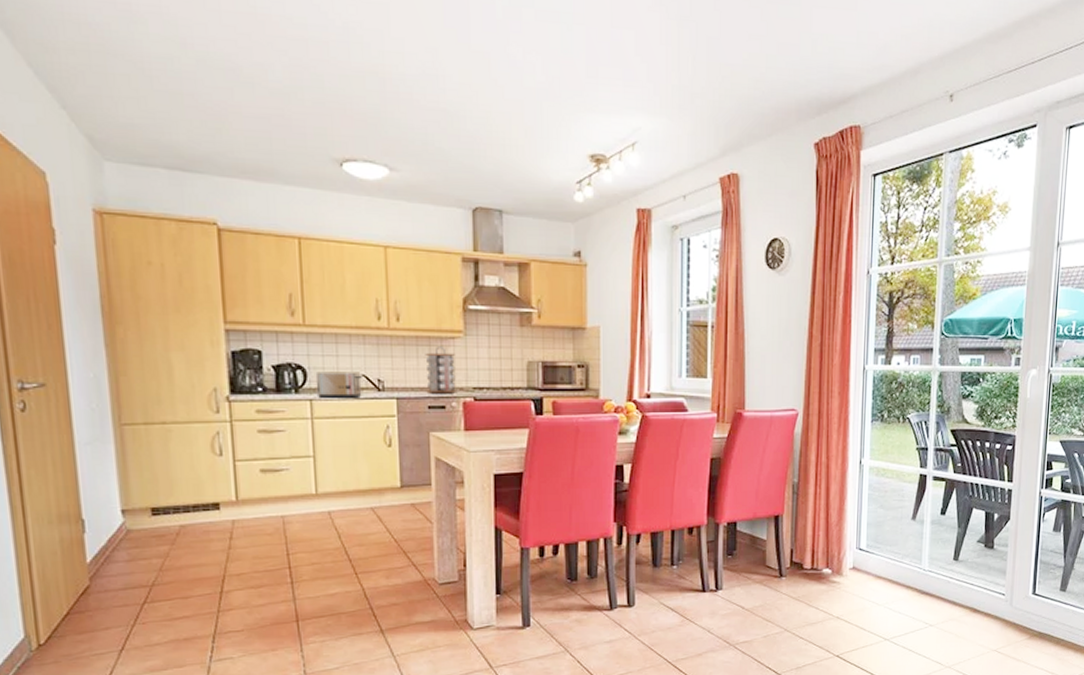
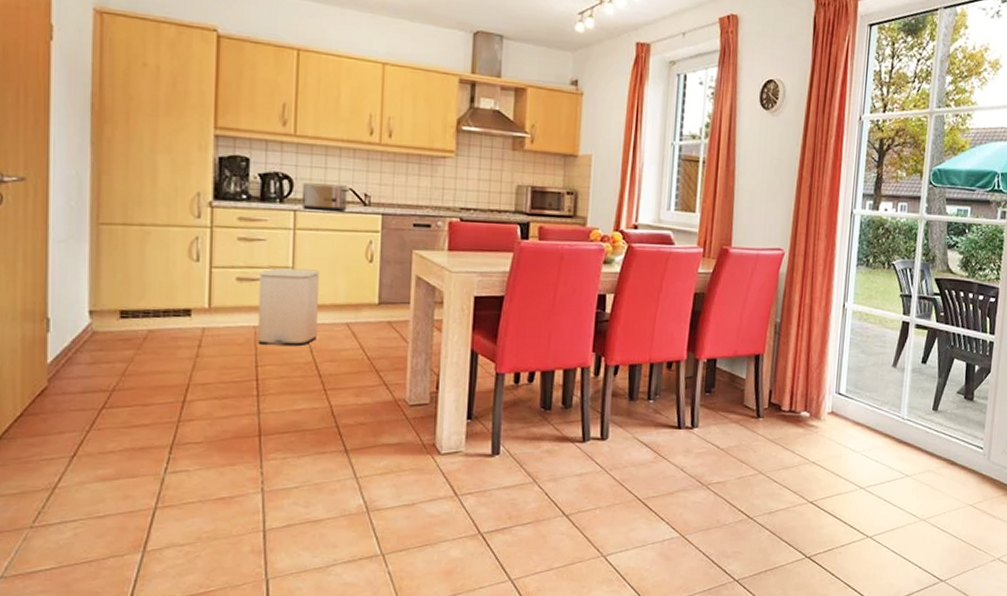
pedal bin: none [282,457,345,533] -> present [258,268,320,345]
spice rack: present [425,346,456,393] -> none [413,165,445,213]

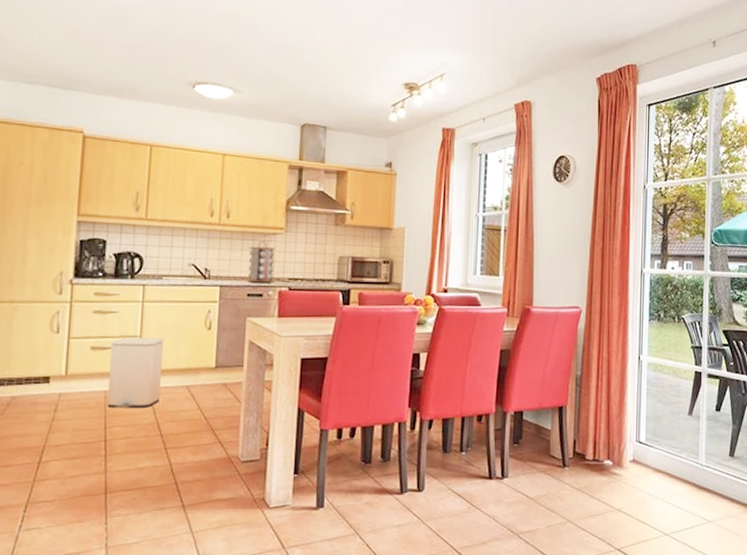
toaster: present [301,182,350,211] -> none [149,260,192,284]
spice rack: none [413,165,445,213] -> present [247,241,275,283]

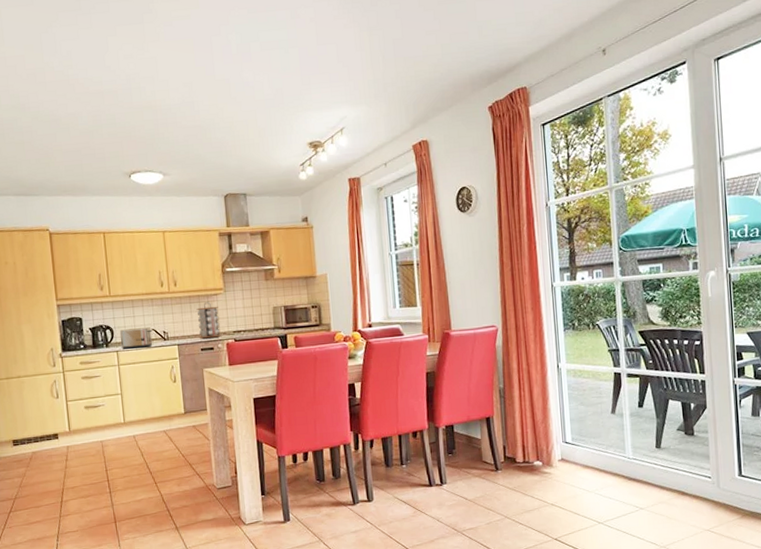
pedal bin: present [107,337,164,407] -> none [99,393,145,454]
toaster: none [149,260,192,284] -> present [119,327,153,349]

